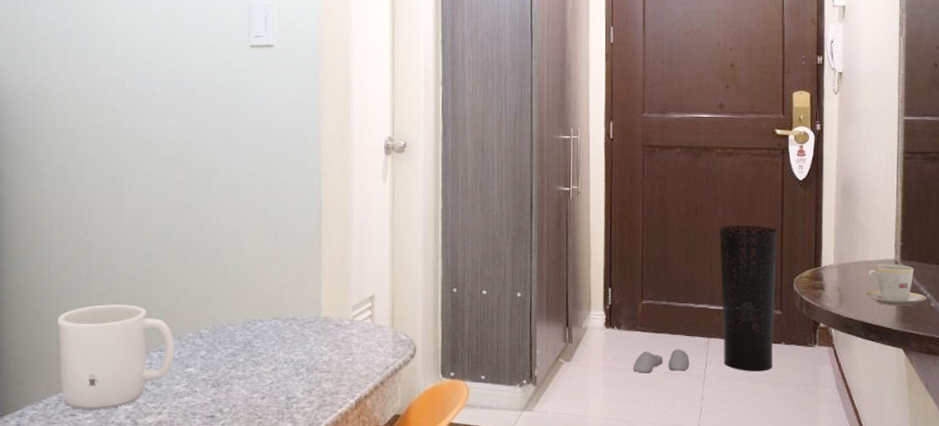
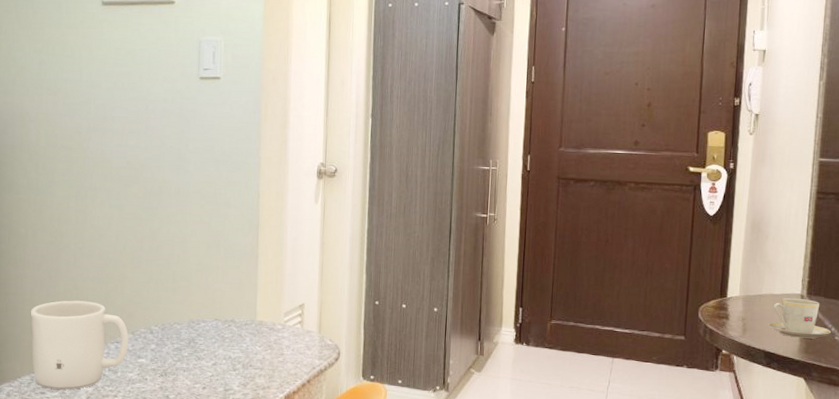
slippers: present [633,349,690,373] -> none [540,366,594,387]
umbrella stand: present [720,225,778,371] -> none [626,255,685,391]

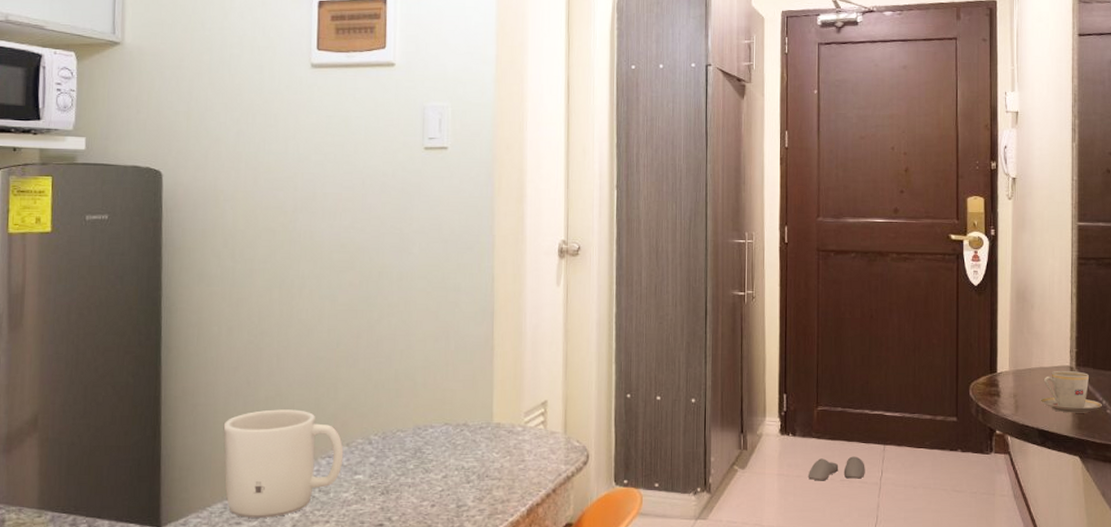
slippers: none [540,366,594,387] -> present [809,456,865,481]

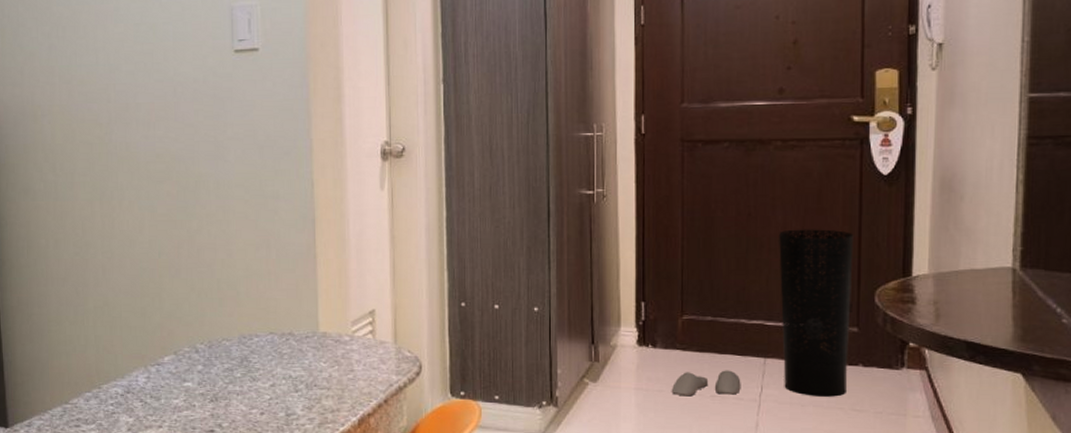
mug: present [223,409,344,518] -> none [57,318,172,421]
umbrella stand: none [895,330,953,479] -> present [779,229,854,397]
teacup: present [1040,371,1103,413] -> none [969,273,1057,323]

